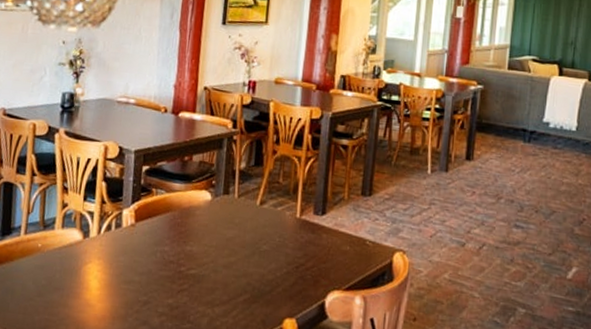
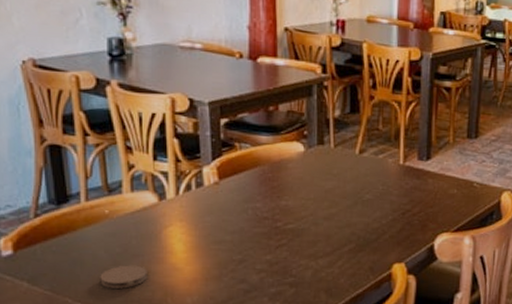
coaster: none [24,297,65,320] -> present [100,265,147,289]

